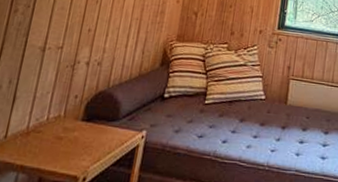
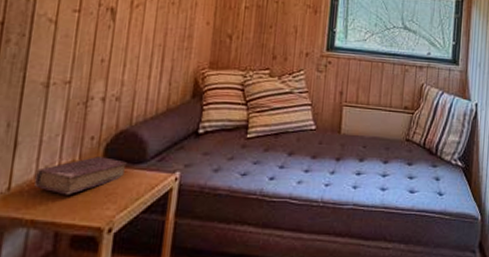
book: none [25,113,103,146] -> present [33,157,127,195]

